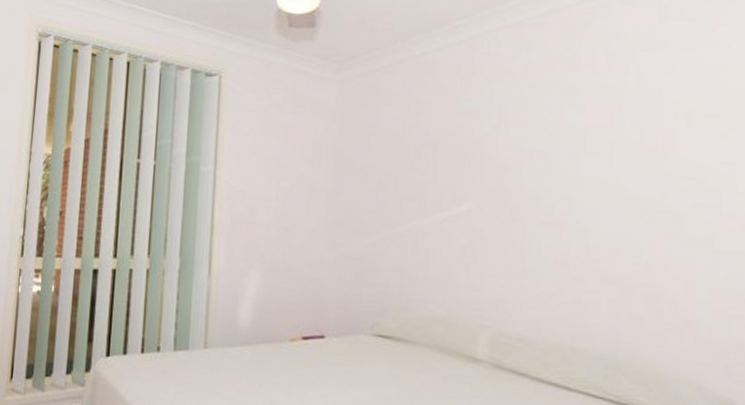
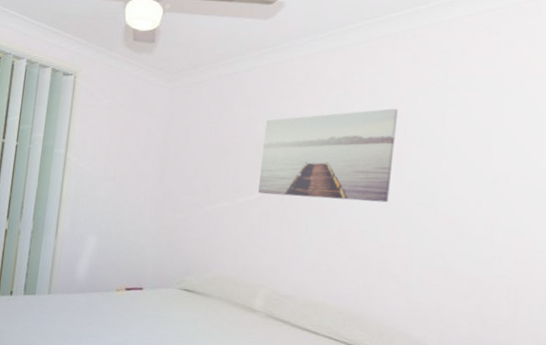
wall art: none [467,80,650,206] -> present [258,108,398,203]

